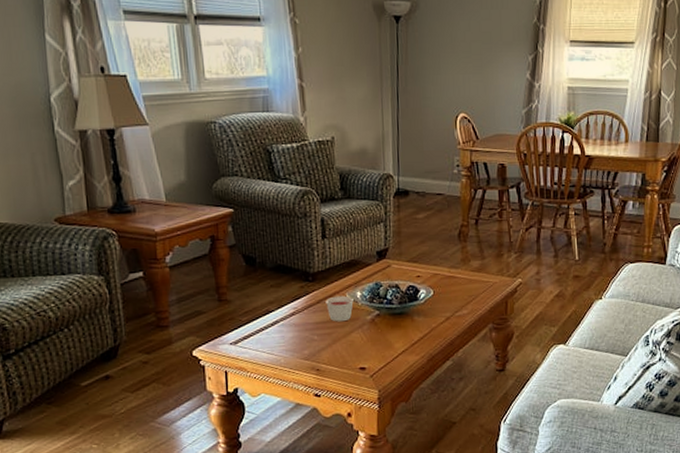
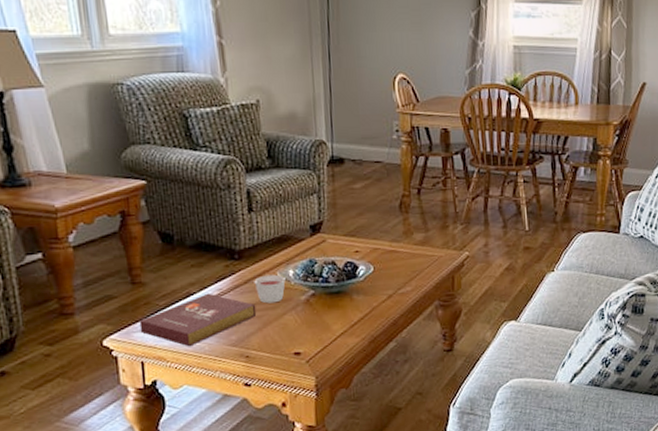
book: none [224,311,327,359] -> present [139,293,257,347]

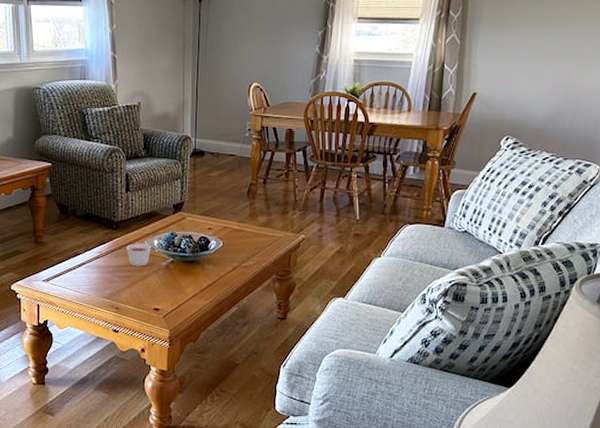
book: present [139,293,257,347] -> none [38,254,127,296]

